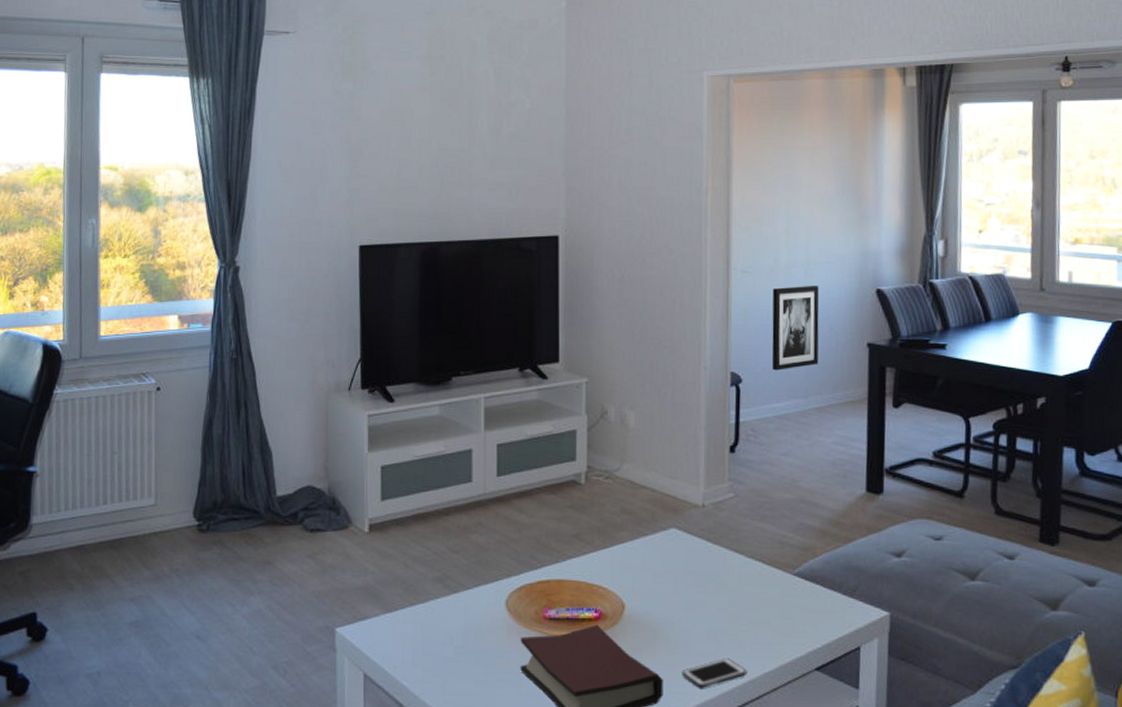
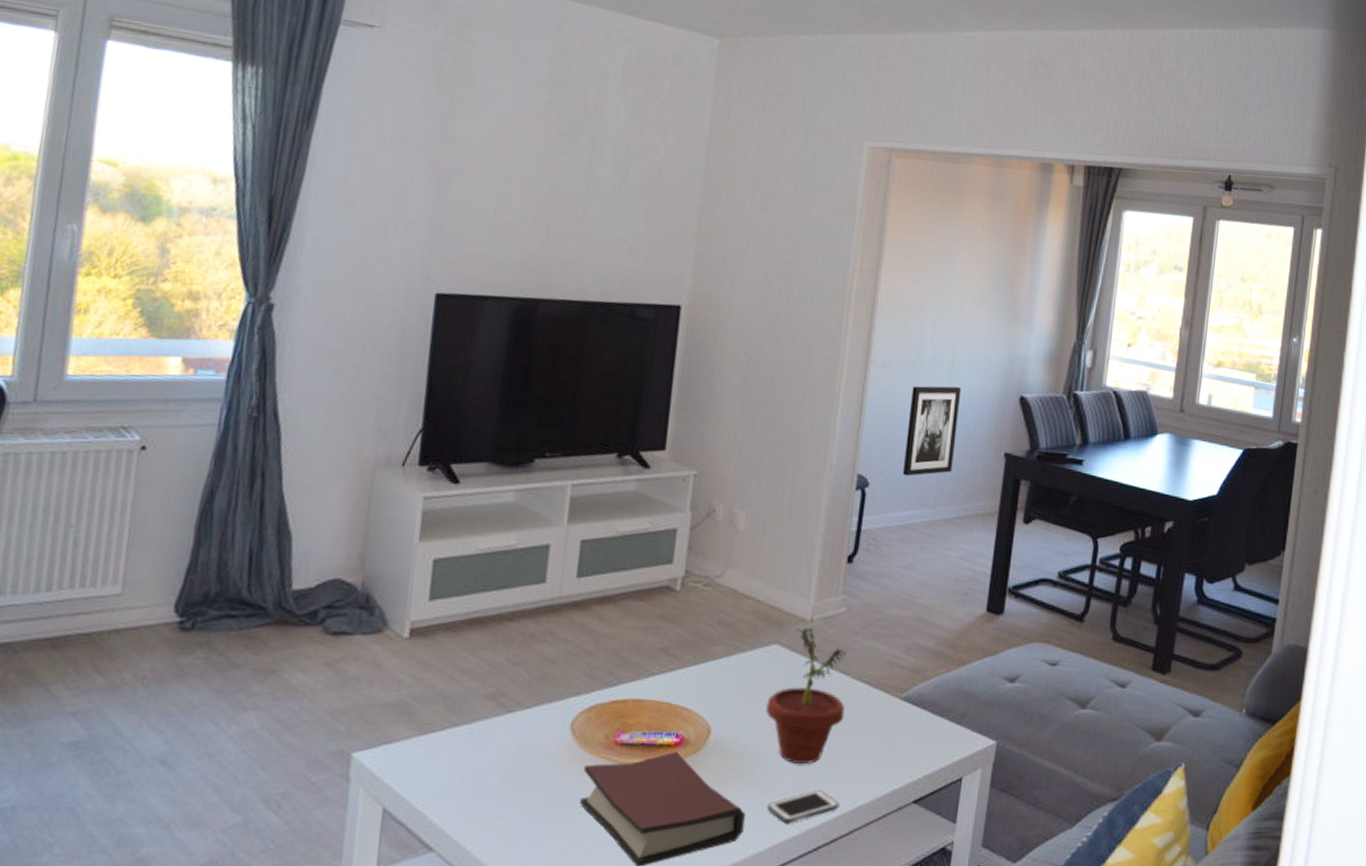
potted plant: none [671,513,743,635] -> present [766,628,846,764]

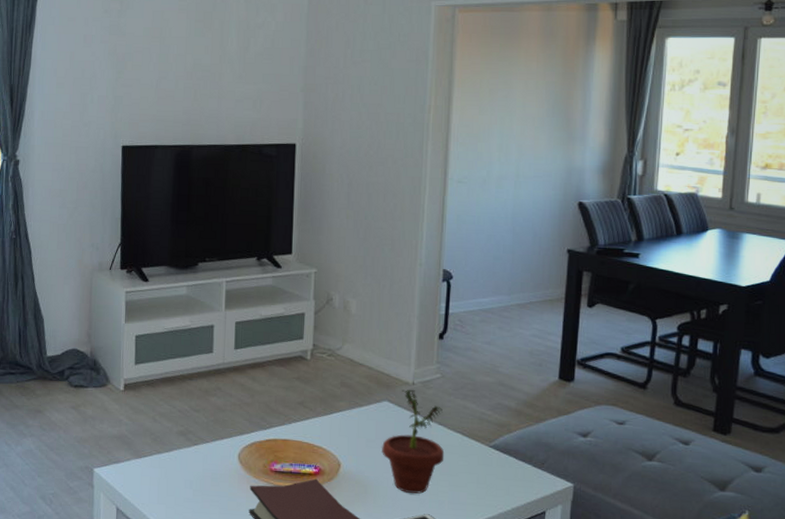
wall art: present [902,385,962,476] -> none [480,196,527,270]

